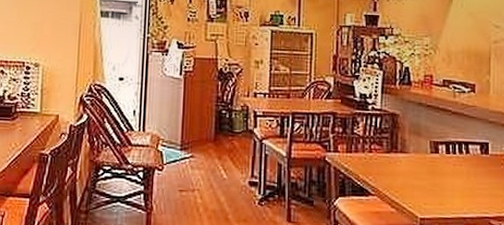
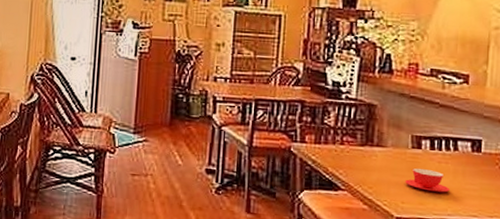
teacup: none [426,171,465,193] -> present [405,168,450,193]

